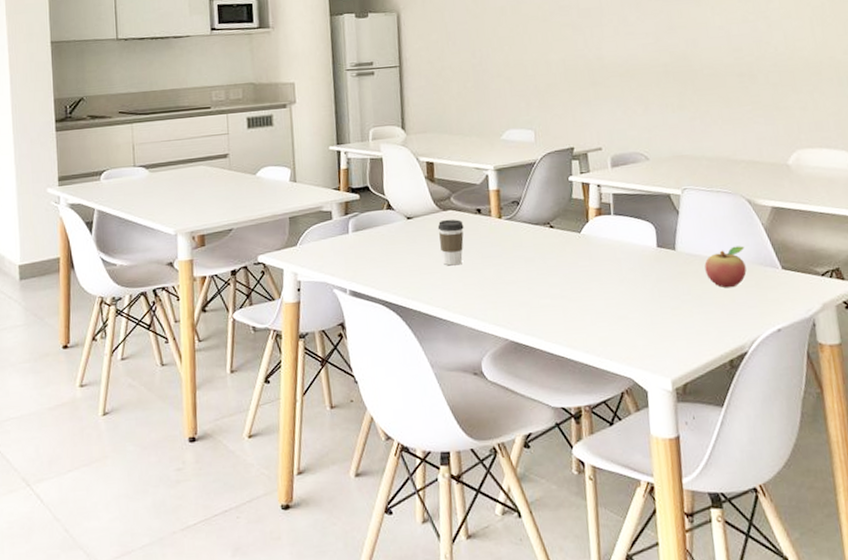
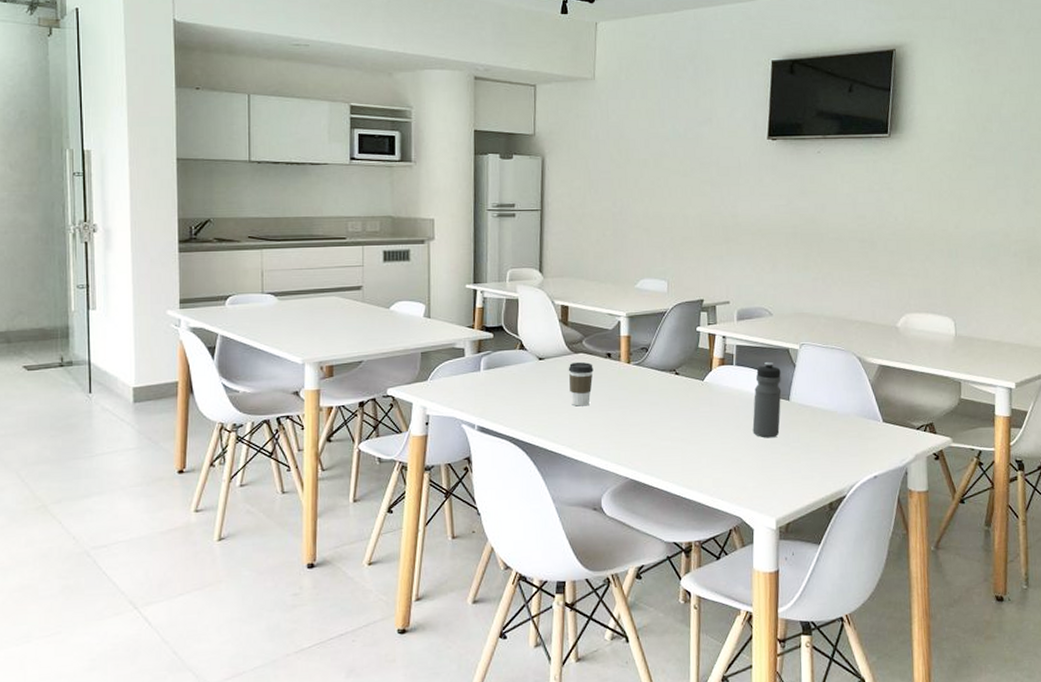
water bottle: none [636,209,668,292] -> present [752,361,782,438]
fruit: present [704,246,747,288] -> none [815,399,852,438]

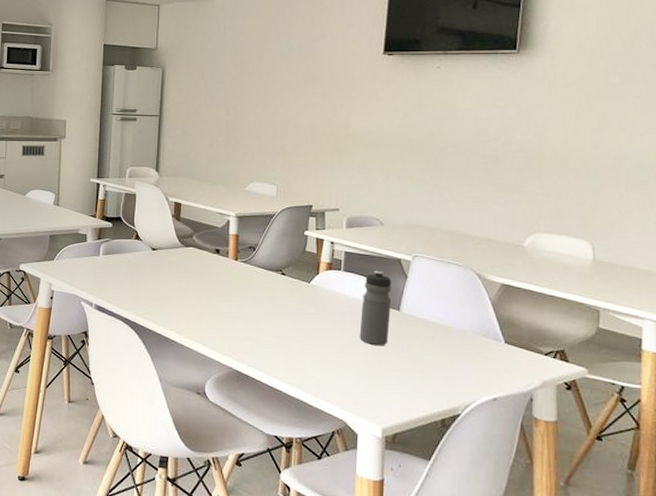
coffee cup: present [568,362,594,407] -> none [178,255,202,296]

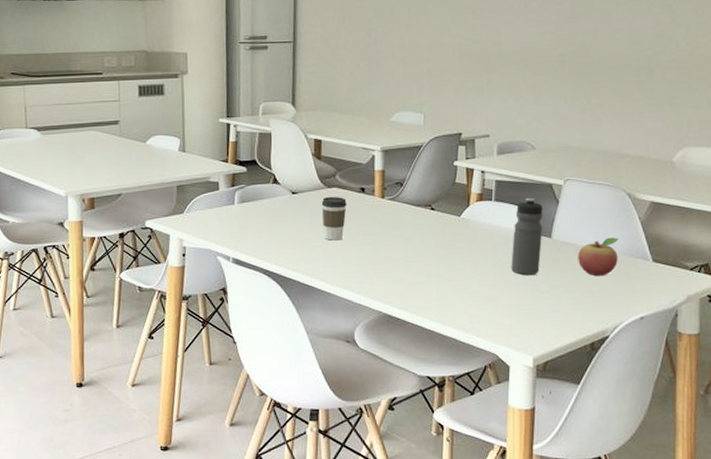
coffee cup: none [178,255,202,296] -> present [321,196,347,241]
fruit: none [427,315,469,353] -> present [578,237,619,277]

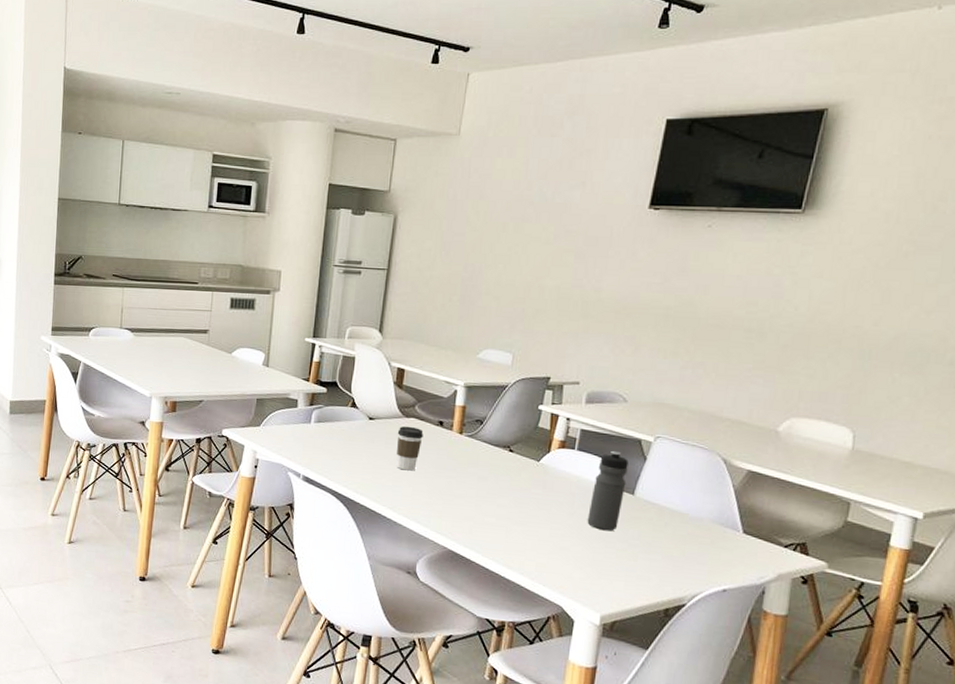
fruit: present [578,237,619,277] -> none [660,502,708,542]

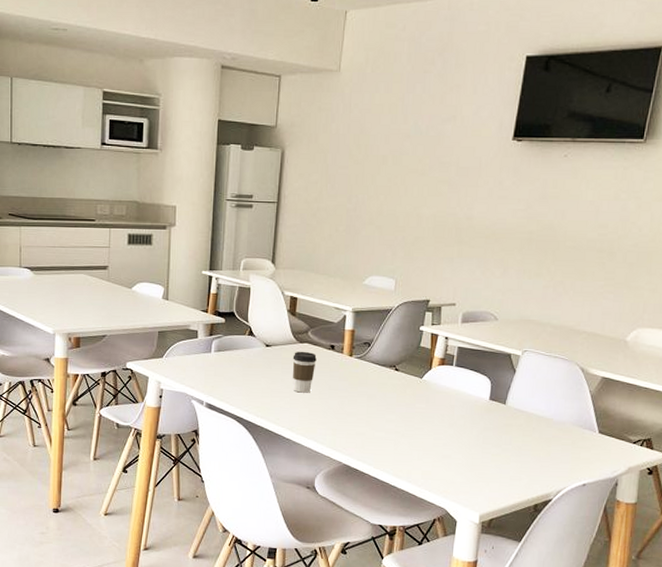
water bottle: present [587,450,629,531] -> none [466,365,500,438]

